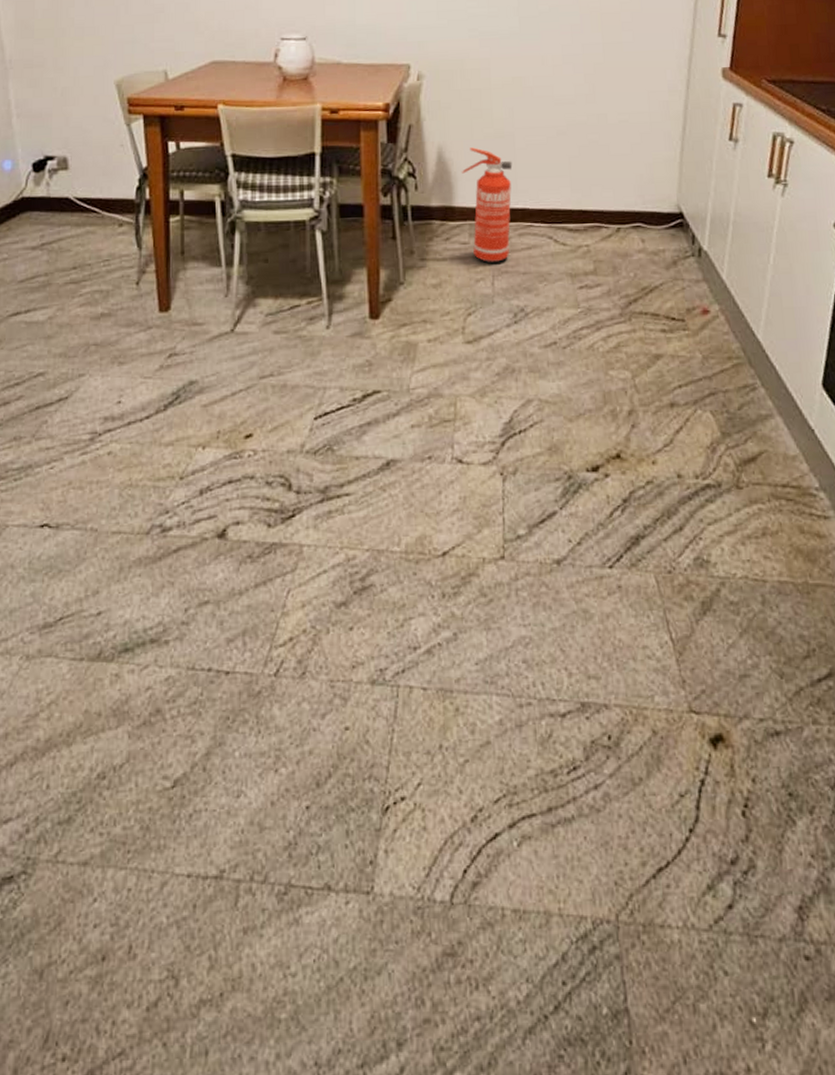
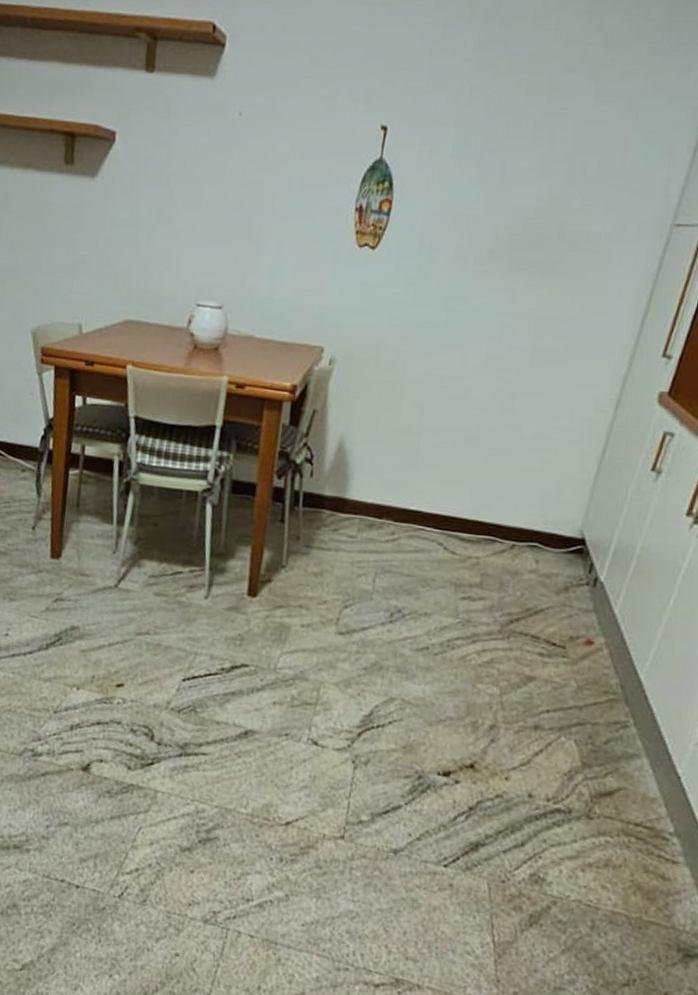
fire extinguisher: present [462,147,513,264] -> none [359,441,414,561]

